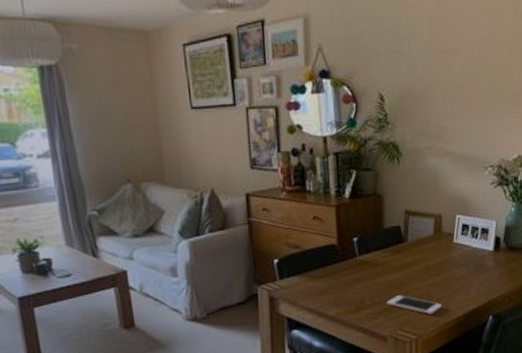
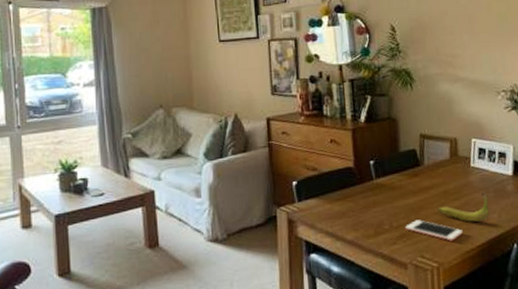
banana: none [419,267,469,297] -> present [437,192,490,222]

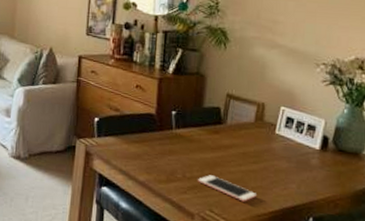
banana: present [437,192,490,222] -> none [233,160,290,189]

